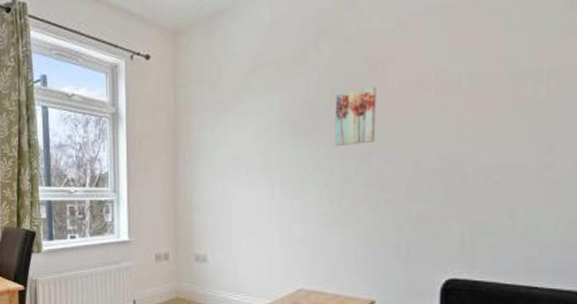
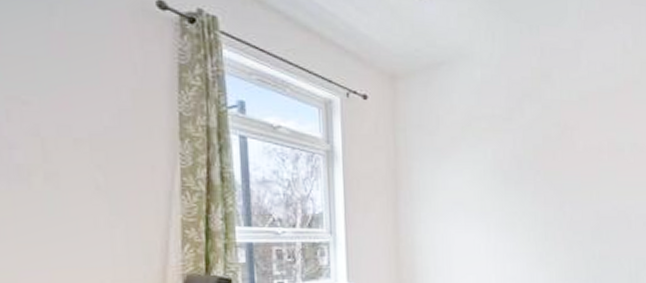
wall art: present [334,86,376,147] -> none [537,147,568,196]

